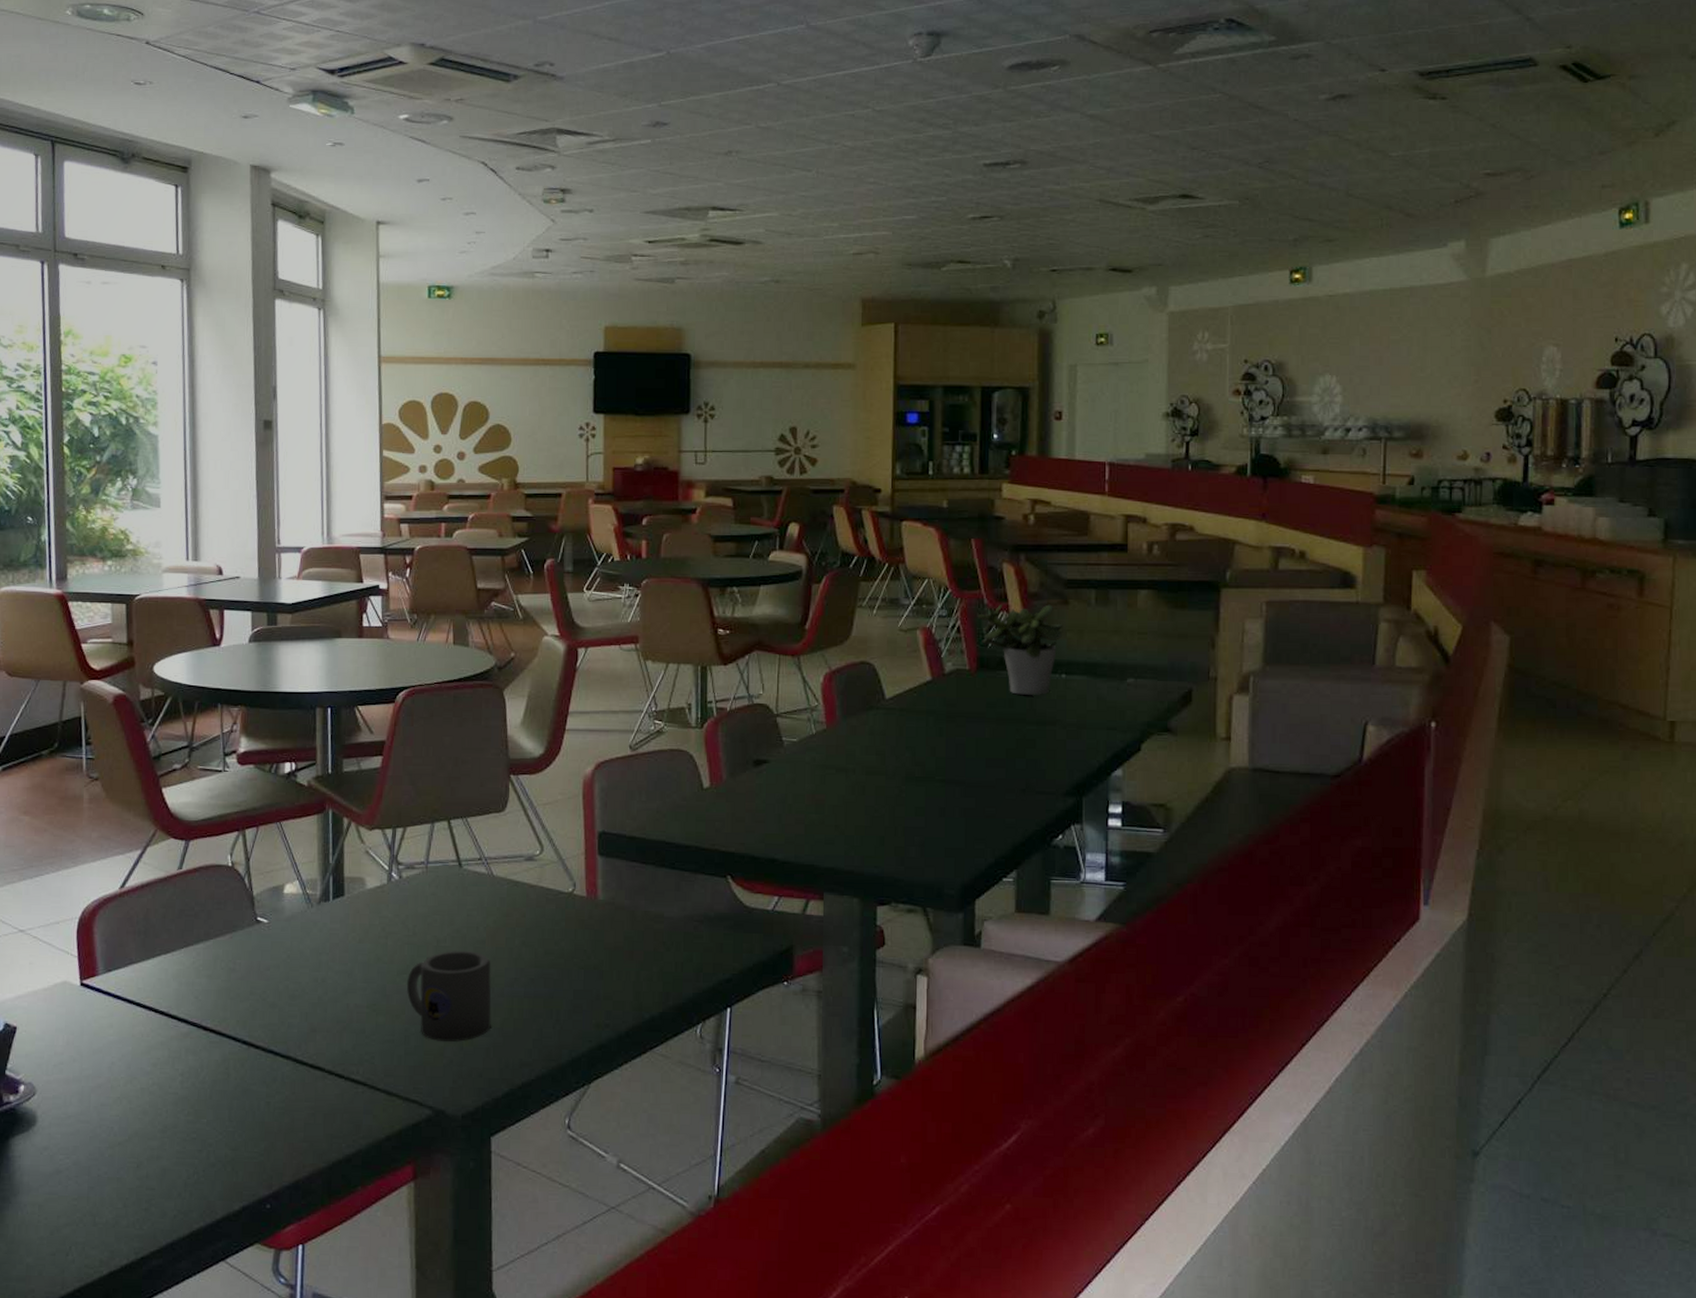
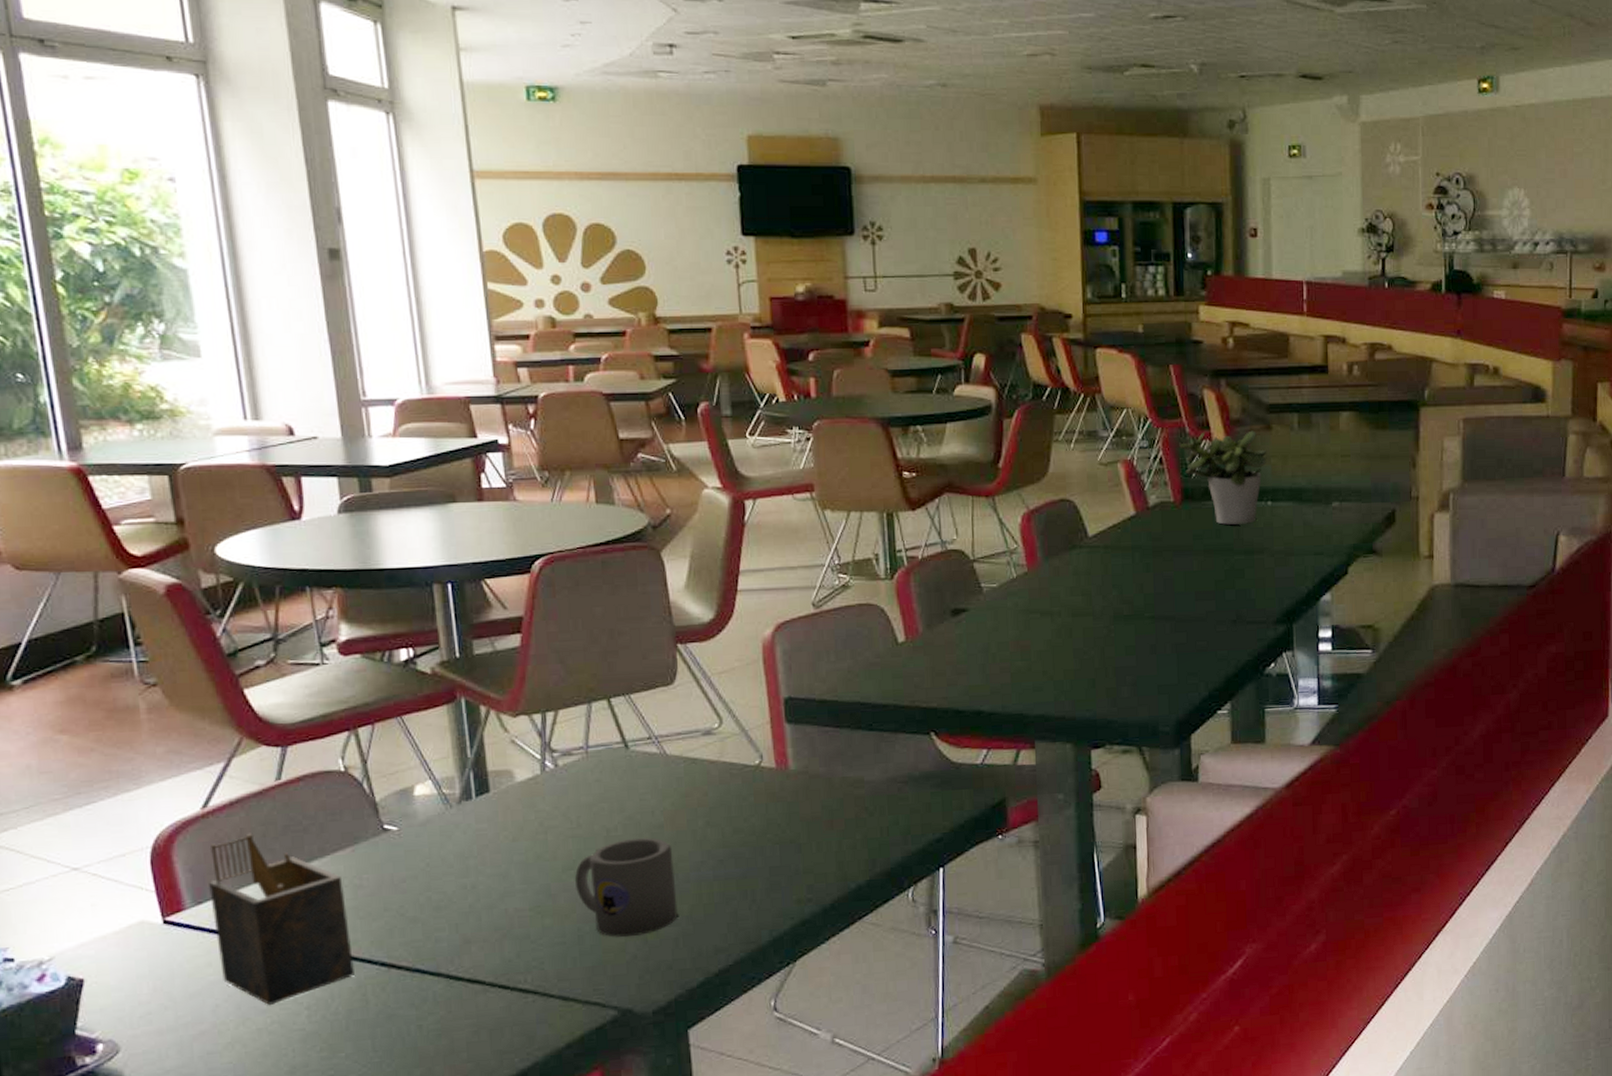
napkin holder: none [118,913,222,1068] -> present [209,833,354,1005]

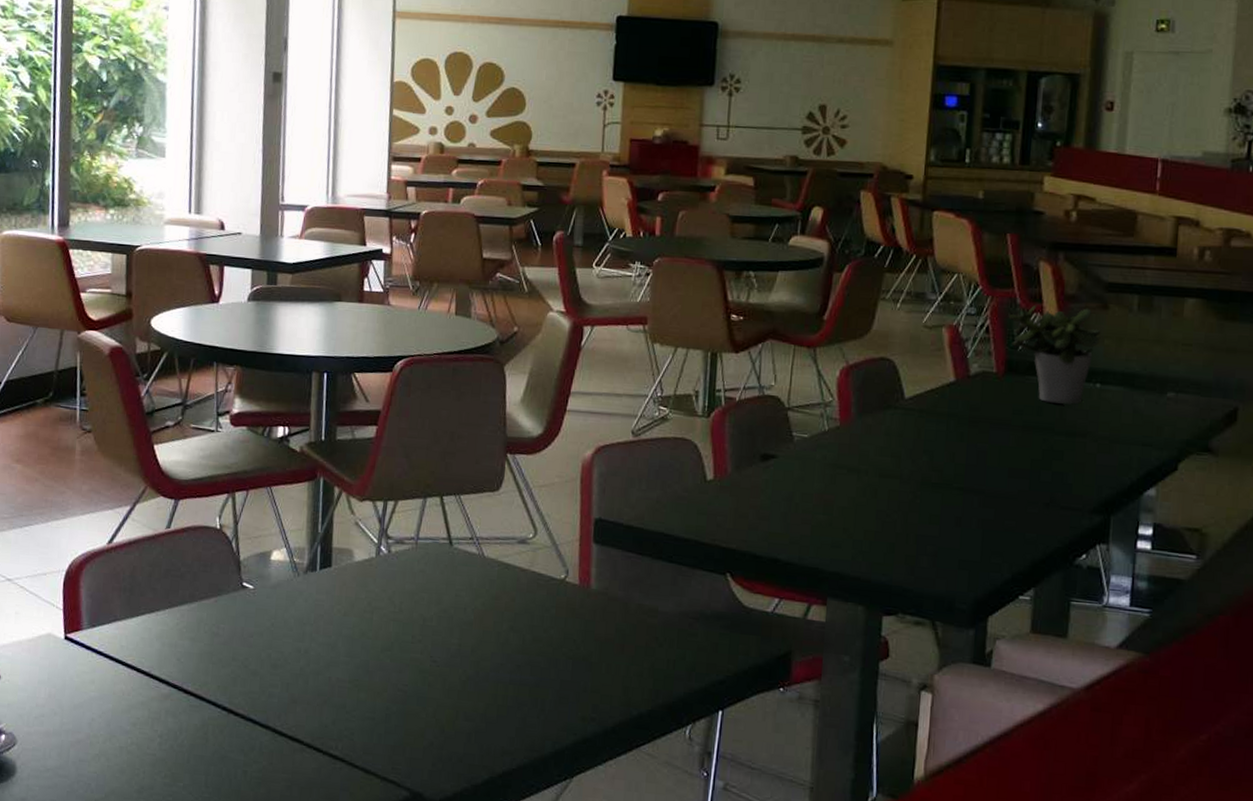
napkin holder: present [209,833,354,1005] -> none [101,571,204,728]
mug: present [575,838,678,937] -> none [390,631,478,725]

